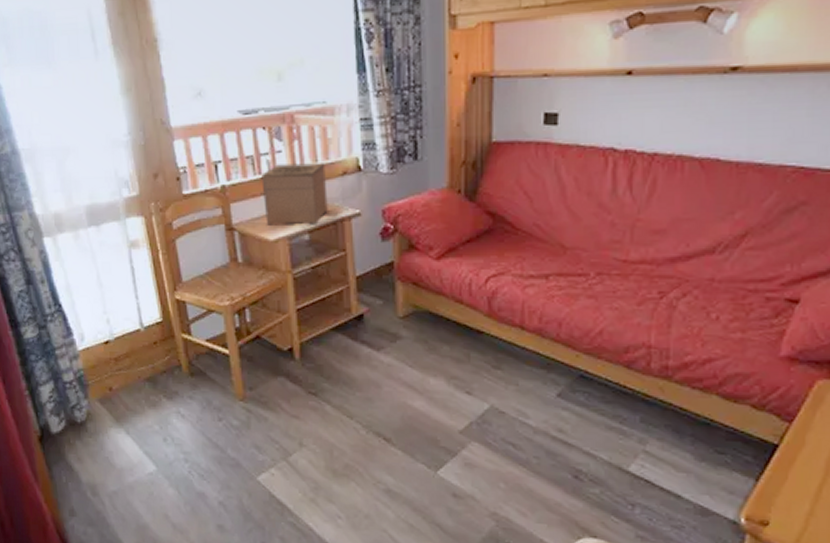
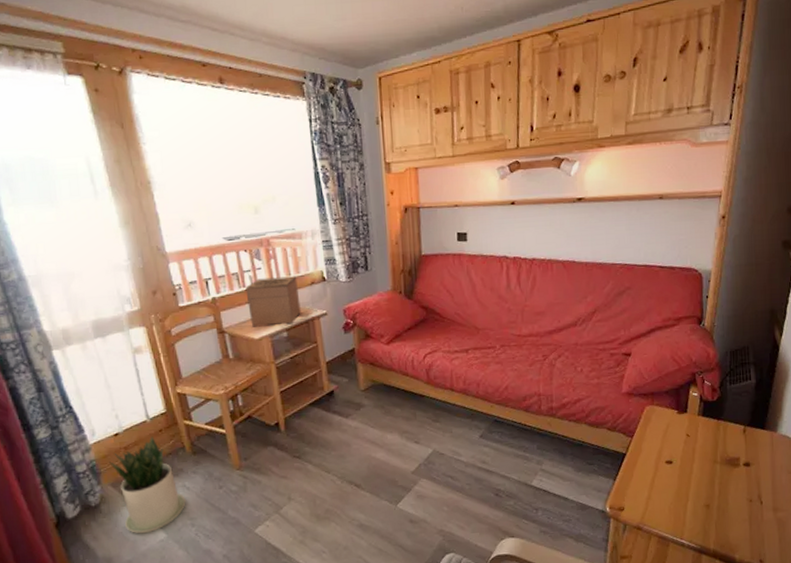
planter: none [98,348,180,463] -> present [109,436,186,534]

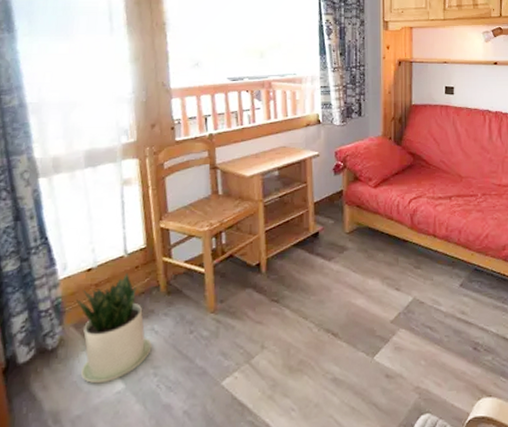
decorative box: present [245,276,301,327] -> none [242,117,294,165]

